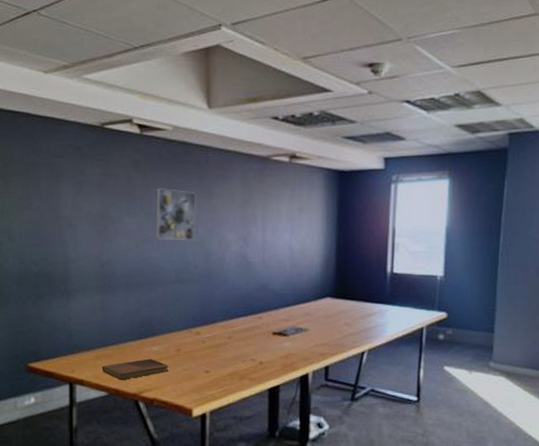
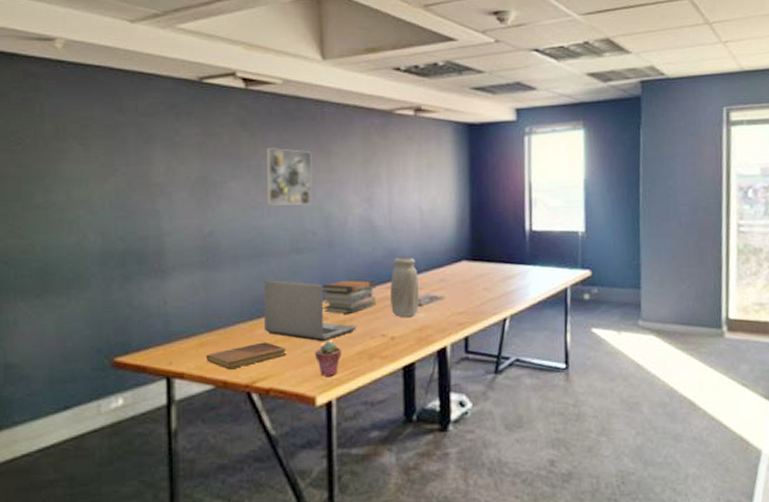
laptop: none [151,305,230,362] -> present [264,280,357,342]
potted succulent: none [193,361,216,392] -> present [315,340,341,376]
book stack: none [201,309,249,339] -> present [322,279,377,314]
vase: none [260,291,286,345] -> present [390,256,419,317]

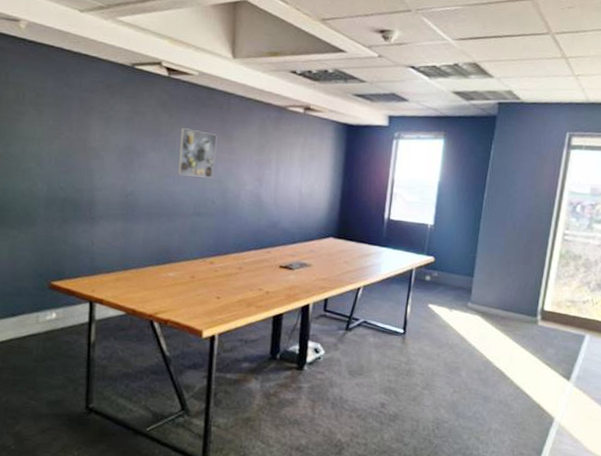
notebook: present [207,342,287,370] -> none [121,283,184,302]
laptop: present [264,280,357,342] -> none [168,235,240,289]
potted succulent: present [315,340,341,376] -> none [205,288,226,316]
book stack: present [322,279,377,314] -> none [215,242,259,269]
vase: present [390,256,419,317] -> none [268,228,293,277]

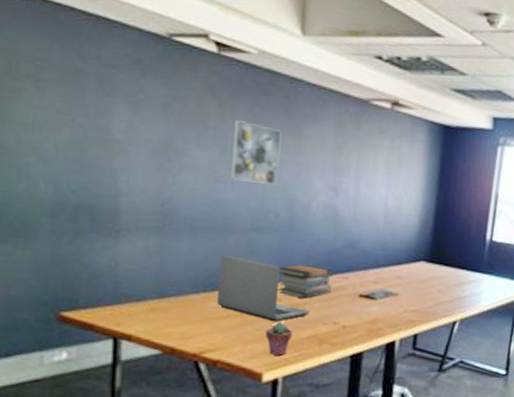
laptop: none [168,235,240,289] -> present [217,254,310,322]
potted succulent: none [205,288,226,316] -> present [266,321,292,356]
book stack: none [215,242,259,269] -> present [279,265,334,298]

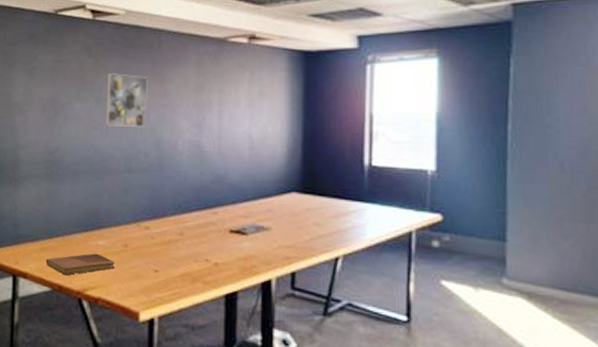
notebook: none [156,315,238,338] -> present [46,253,116,276]
laptop: present [217,254,310,322] -> none [97,195,182,260]
potted succulent: present [266,321,292,356] -> none [141,259,166,294]
book stack: present [279,265,334,298] -> none [151,202,203,235]

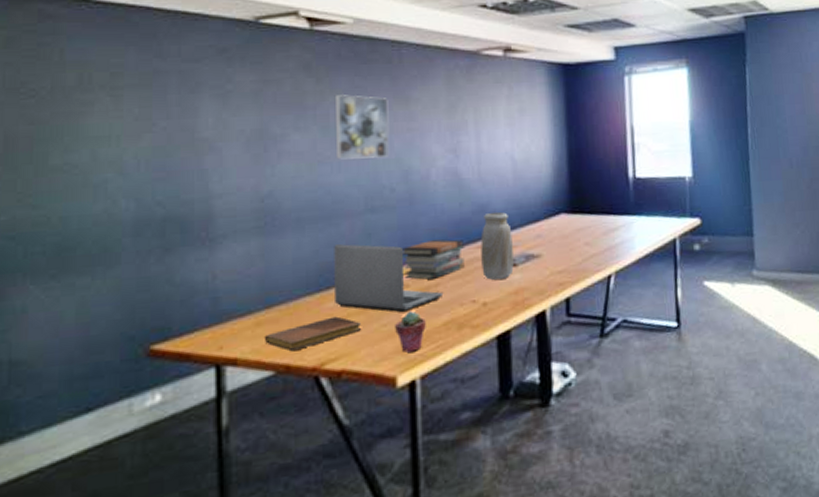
laptop: none [97,195,182,260] -> present [334,244,444,313]
potted succulent: none [141,259,166,294] -> present [395,310,426,353]
book stack: none [151,202,203,235] -> present [402,239,465,280]
vase: none [216,183,245,245] -> present [480,211,514,280]

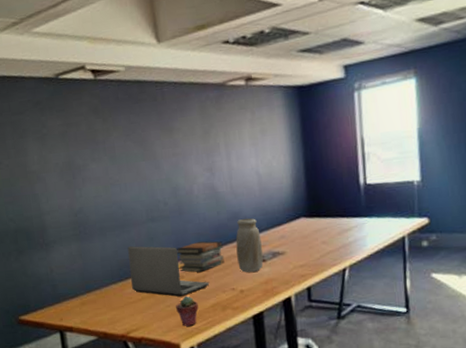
notebook: present [265,316,362,352] -> none [88,299,153,323]
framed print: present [334,95,390,160] -> none [117,130,161,182]

